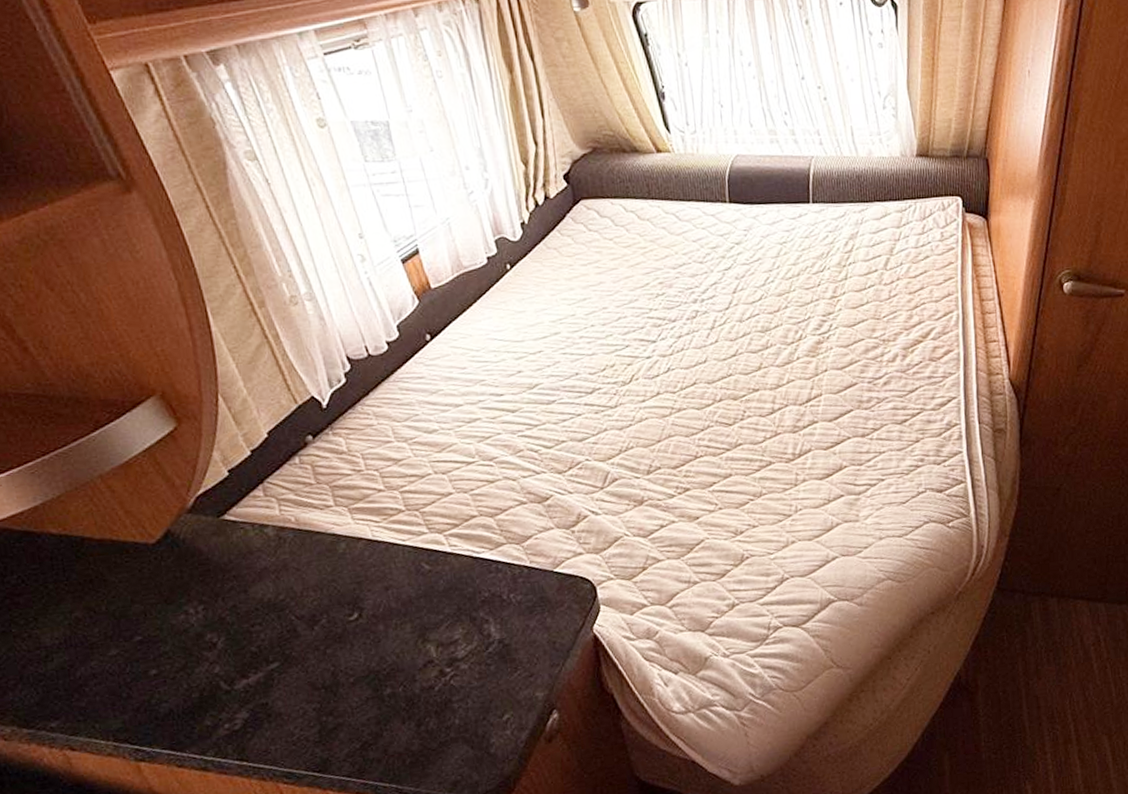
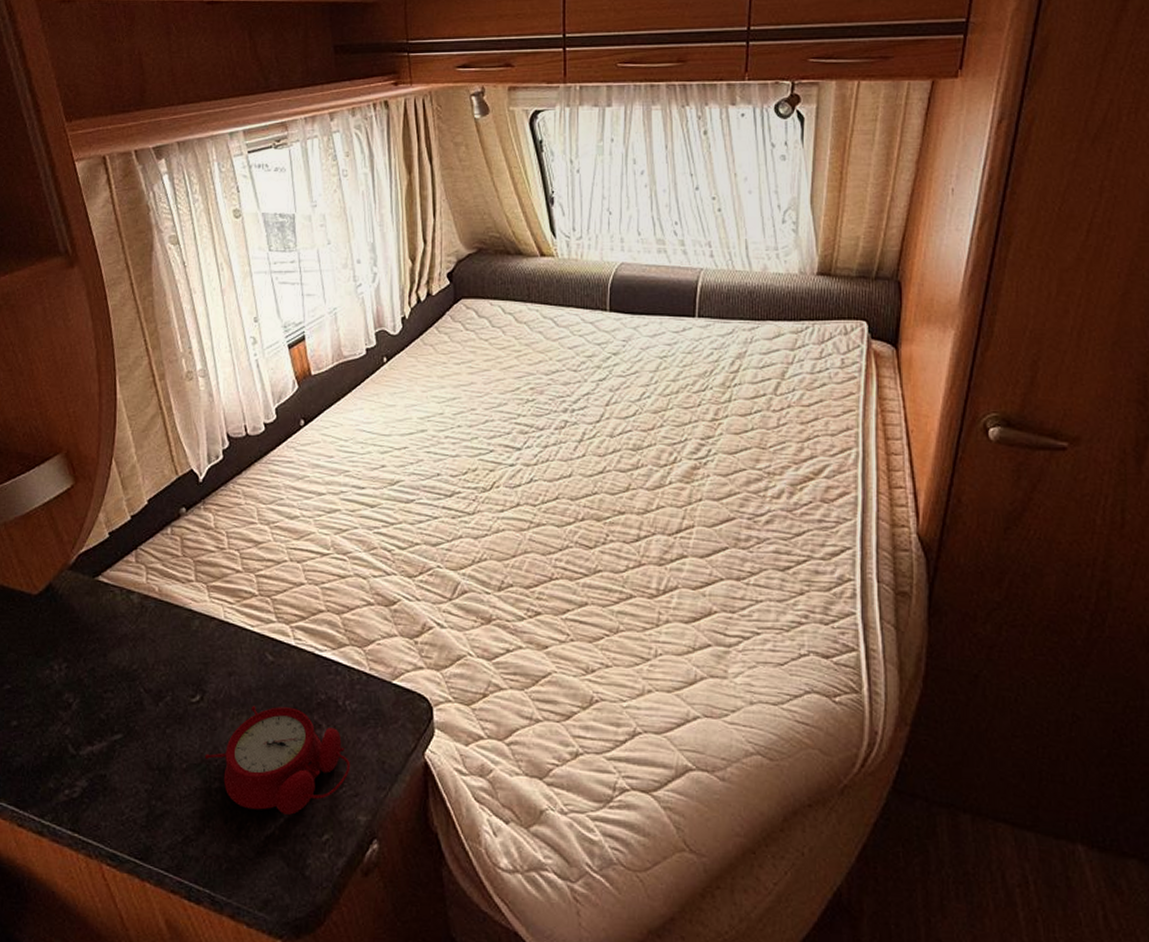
alarm clock: none [371,609,523,707] -> present [204,706,351,815]

